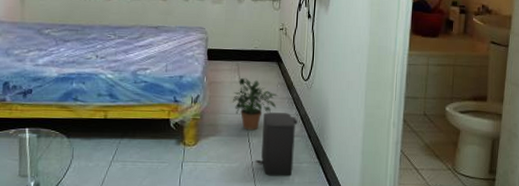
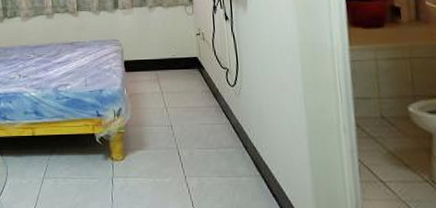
potted plant: present [232,77,279,131] -> none [155,87,205,143]
pedal bin: present [254,112,298,176] -> none [187,122,232,192]

